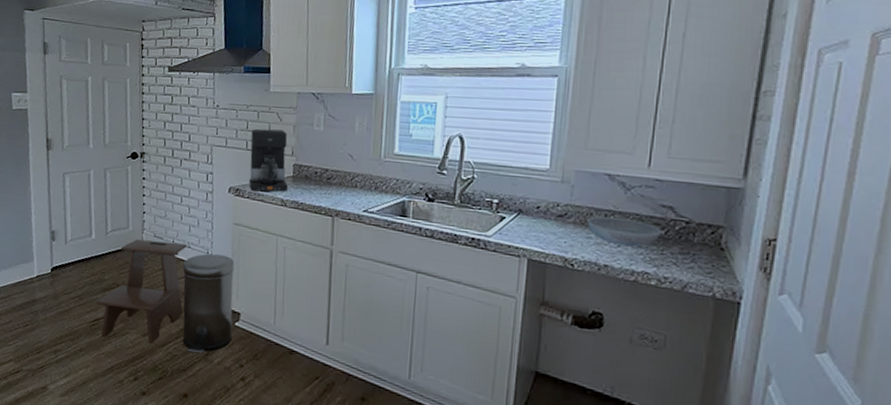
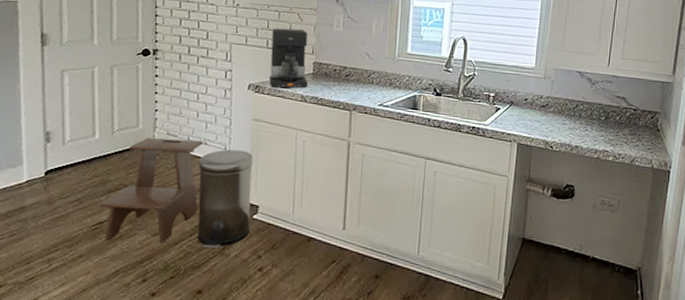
dish: present [587,216,661,248] -> none [563,106,617,131]

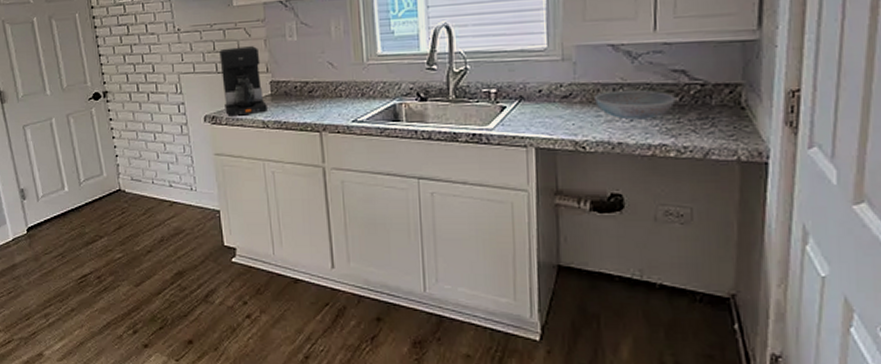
step stool: present [99,138,204,244] -> none [81,183,175,294]
pedal bin: present [197,149,254,249] -> none [167,189,231,297]
dish: none [563,106,617,131] -> present [595,89,676,120]

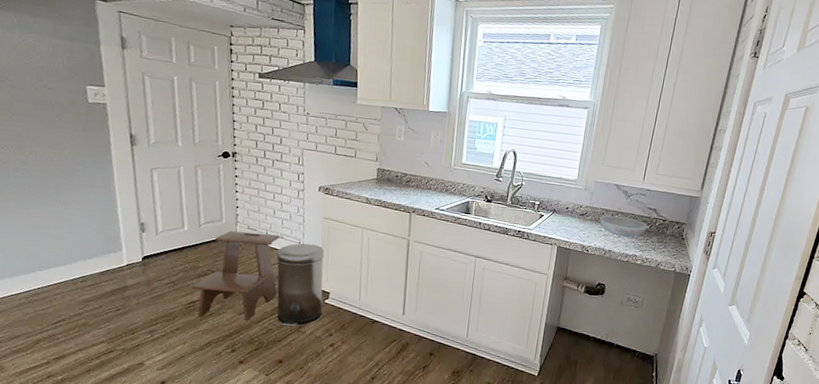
step stool: none [81,183,175,294] -> present [191,231,281,321]
pedal bin: none [167,189,231,297] -> present [276,243,325,327]
coffee maker: present [219,46,269,118] -> none [337,136,373,192]

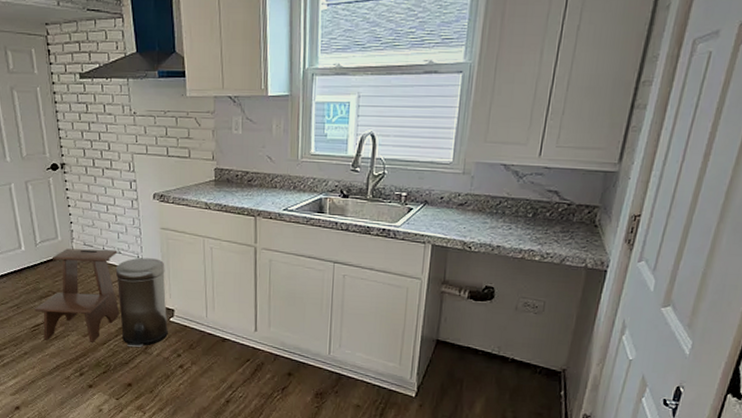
dish: present [600,215,647,238] -> none [484,202,547,229]

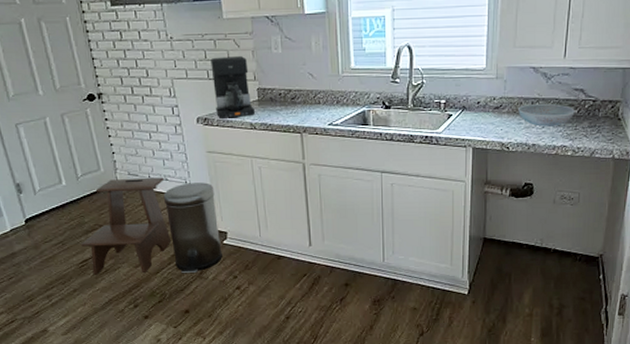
coffee maker: none [171,134,212,198] -> present [210,56,256,120]
dish: none [484,202,547,229] -> present [518,103,575,127]

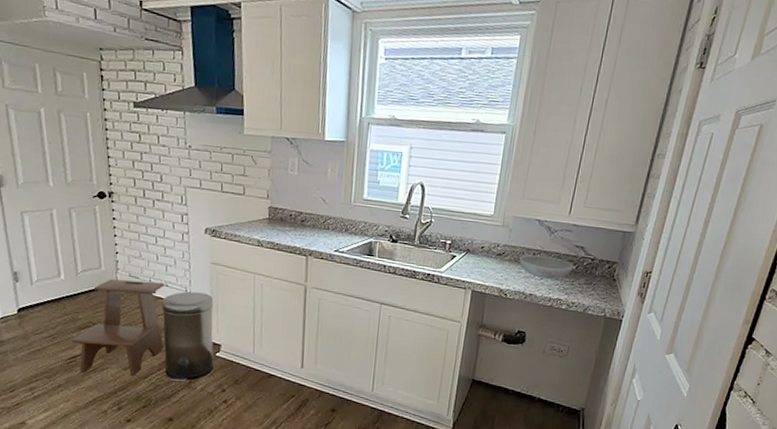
coffee maker: present [210,56,256,120] -> none [225,171,265,234]

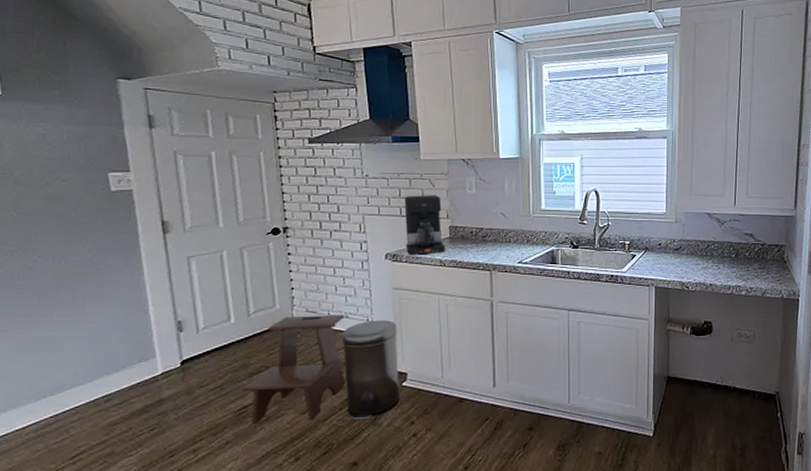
coffee maker: none [225,171,265,234] -> present [404,195,446,256]
dish: present [519,254,574,280] -> none [696,246,746,268]

